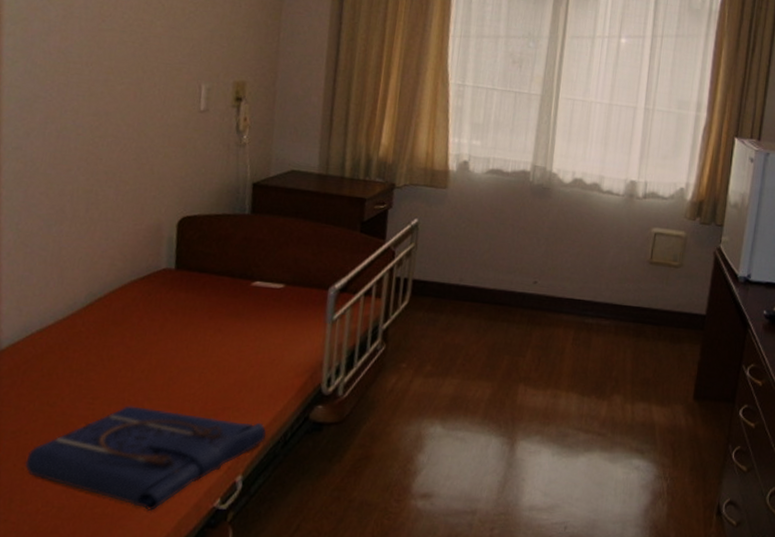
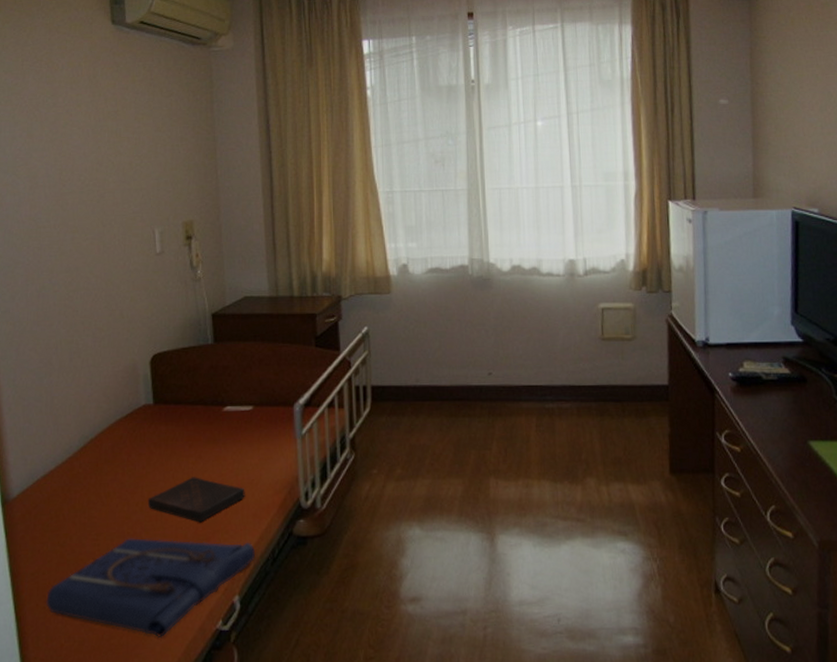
book: none [154,349,264,398] -> present [147,477,245,523]

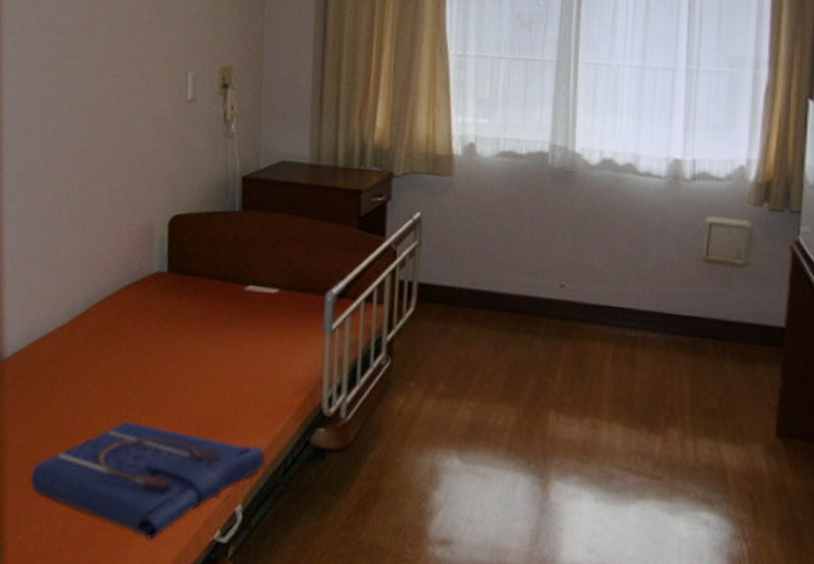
book: present [147,477,245,523] -> none [150,361,261,415]

